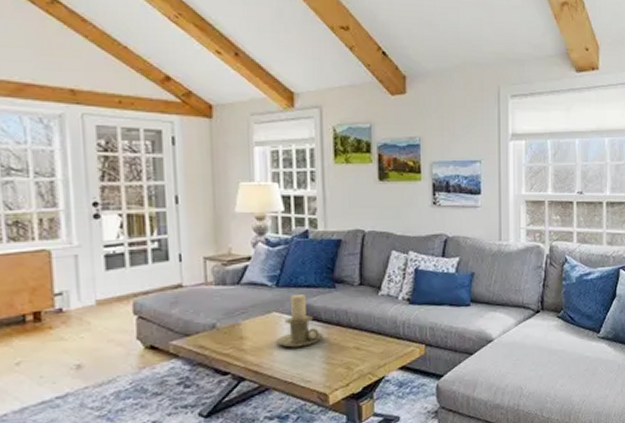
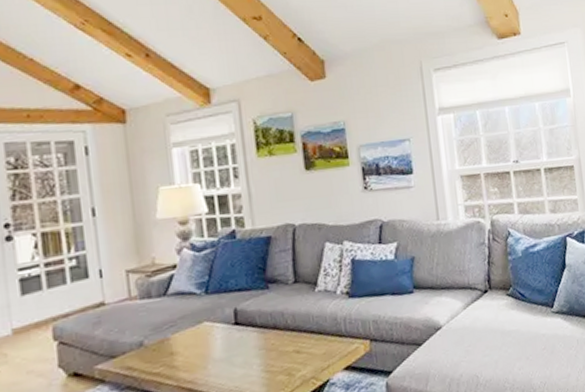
candle holder: present [275,295,323,348] -> none [208,299,260,360]

